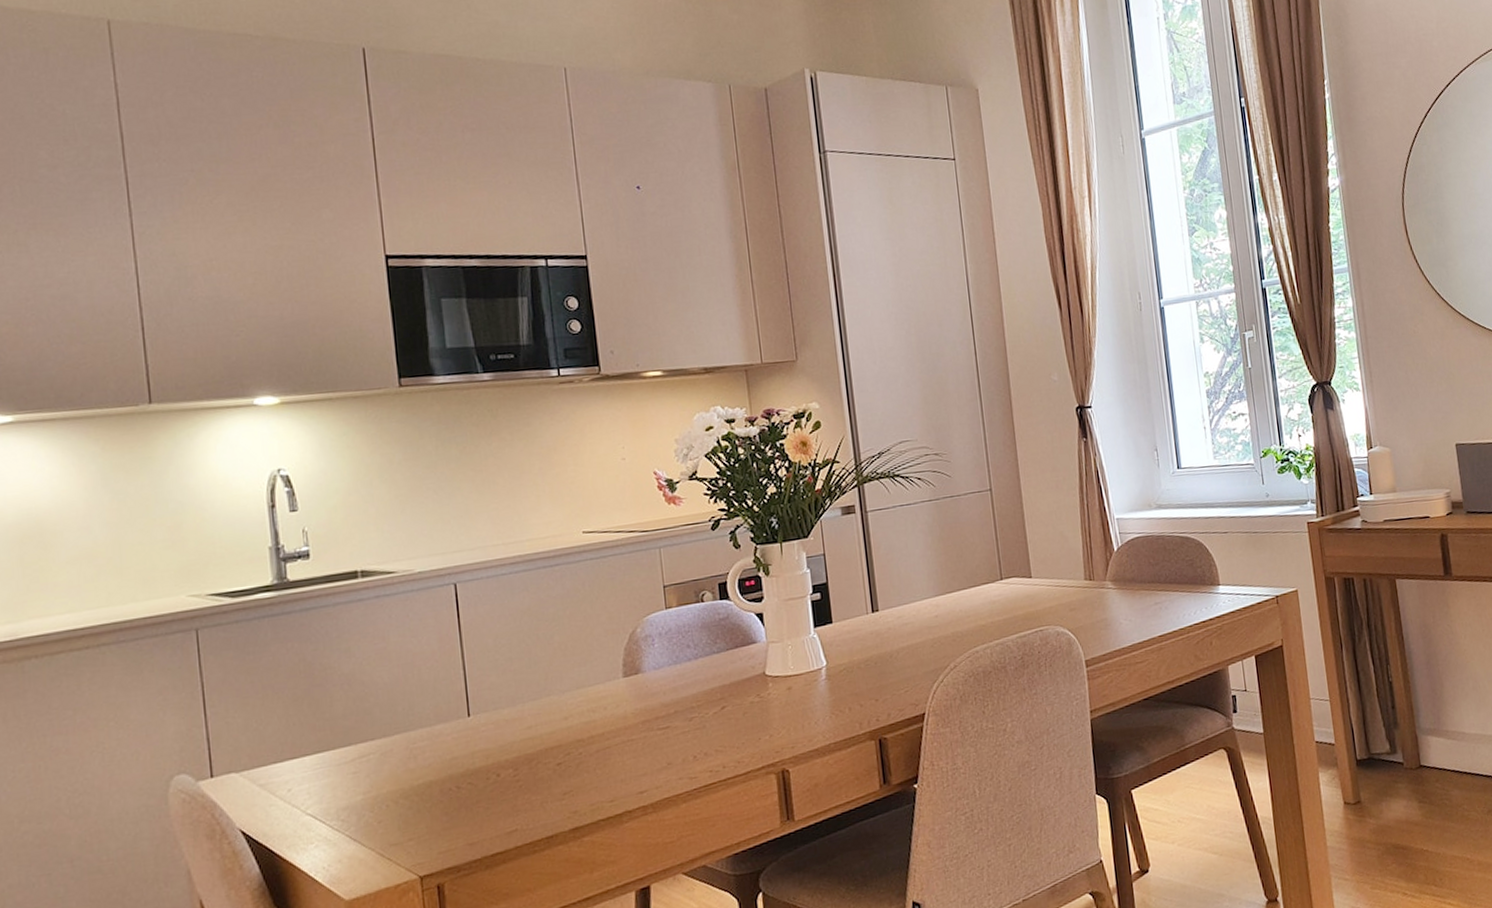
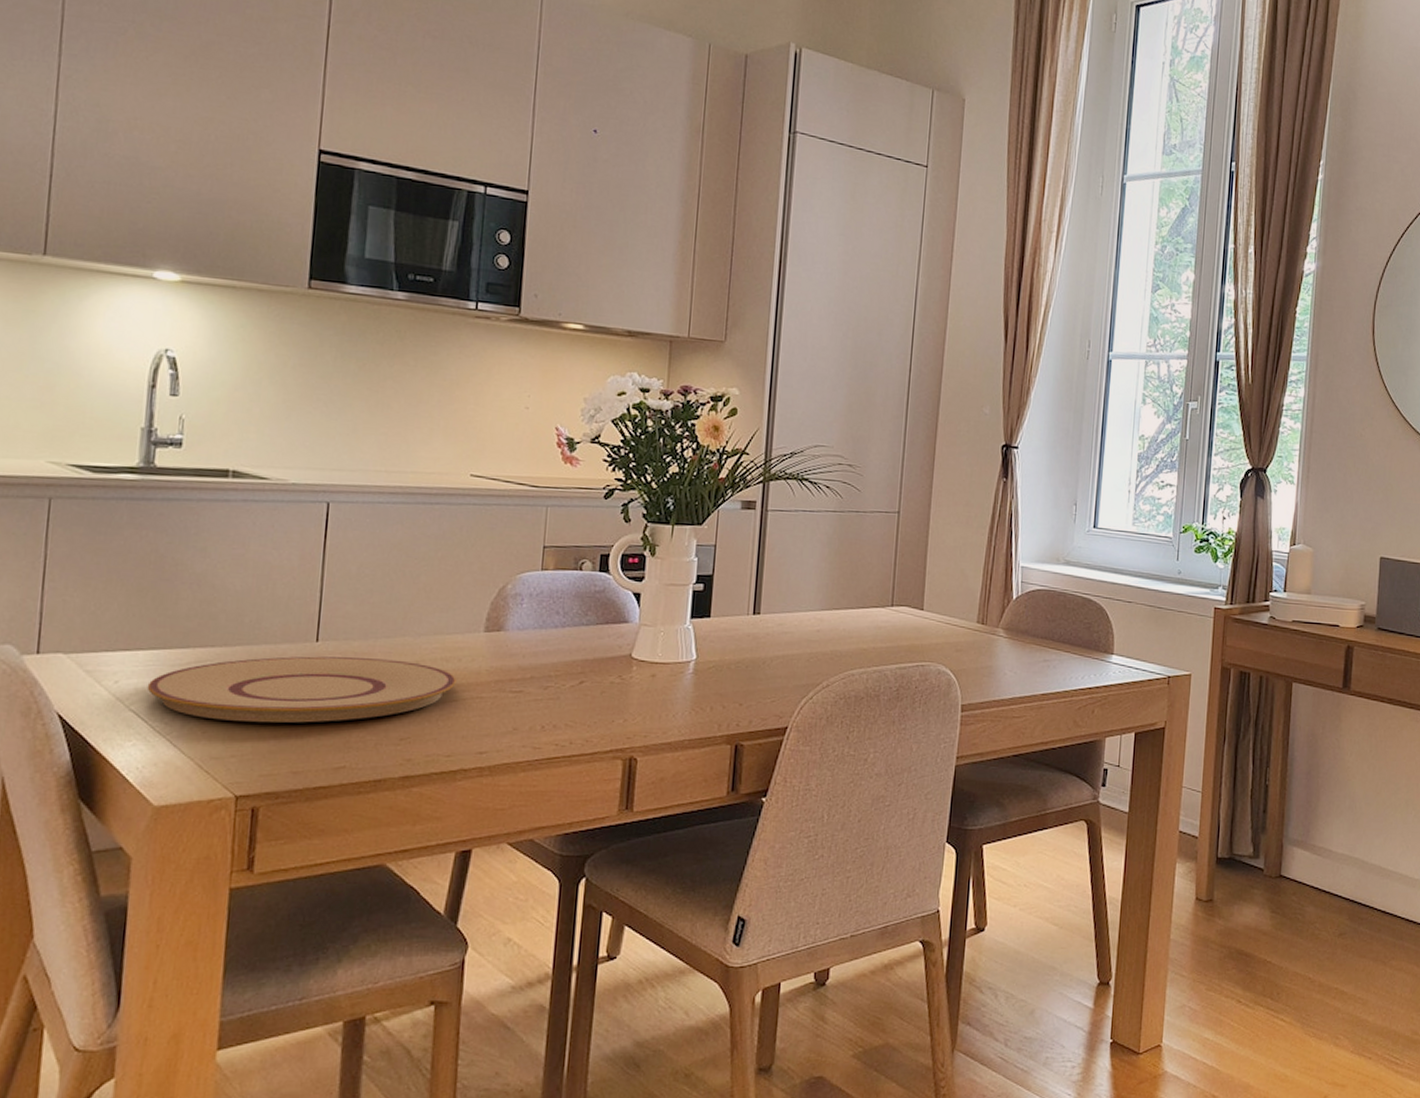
plate: none [318,718,606,809] -> present [147,656,456,723]

